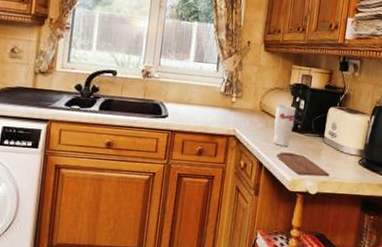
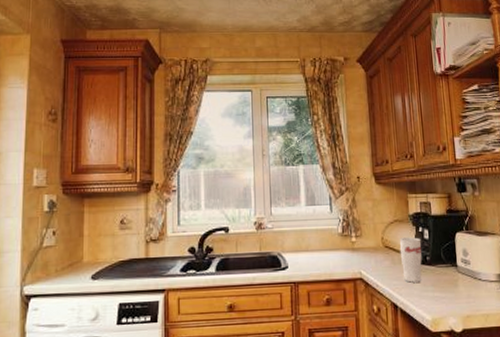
cutting board: present [276,152,330,177] -> none [410,288,472,312]

